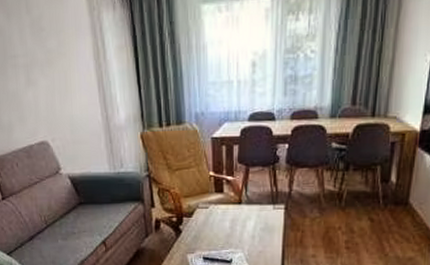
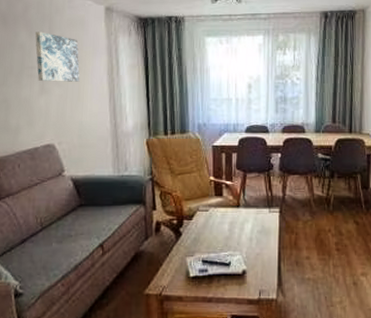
wall art: none [13,12,66,72] -> present [35,31,80,82]

